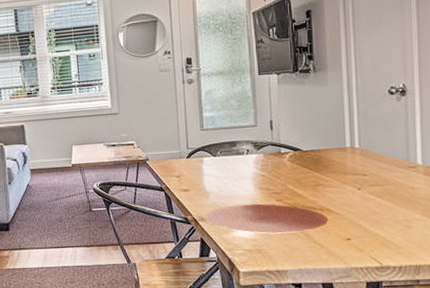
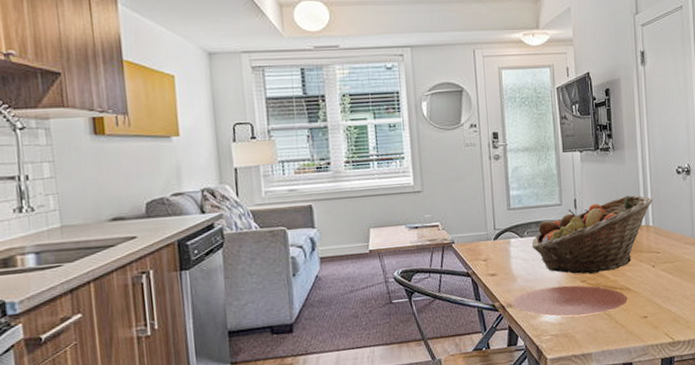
fruit basket: none [224,116,360,194] -> present [531,195,653,275]

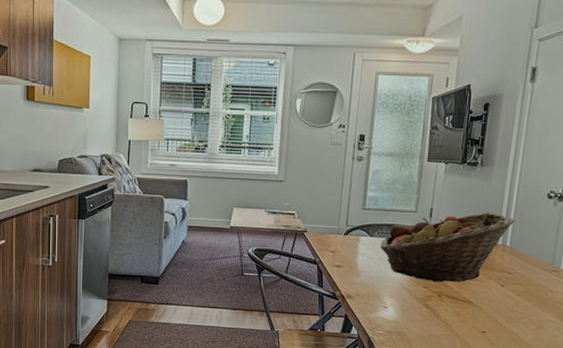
plate: present [511,285,628,317] -> none [351,286,469,320]

